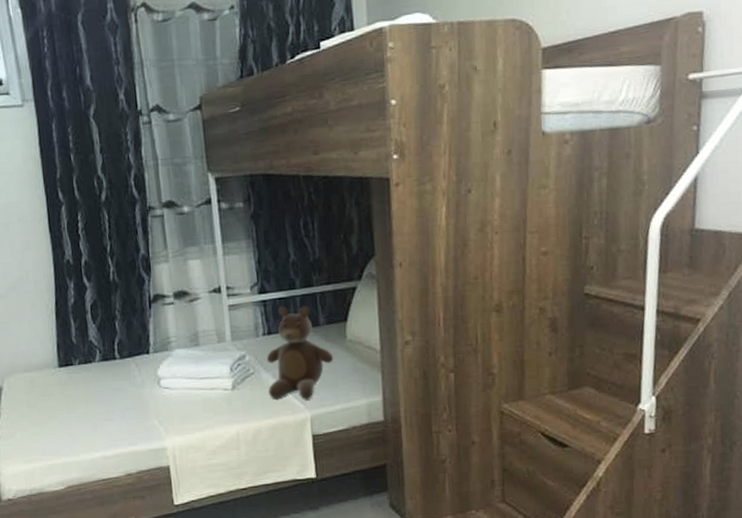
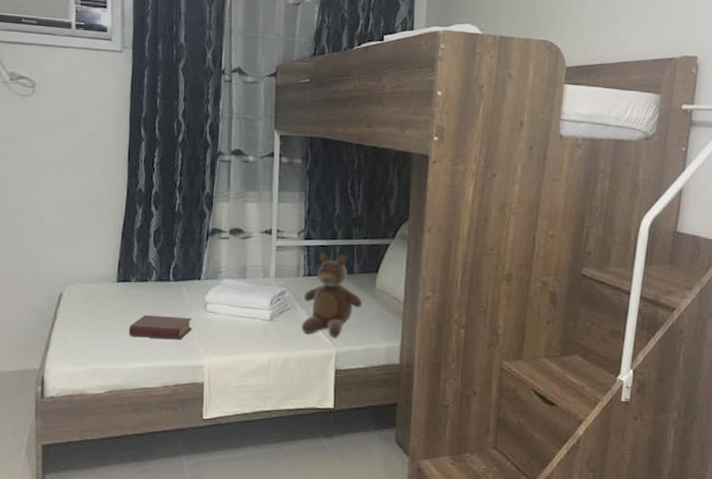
book: none [79,396,148,426] -> present [128,314,192,340]

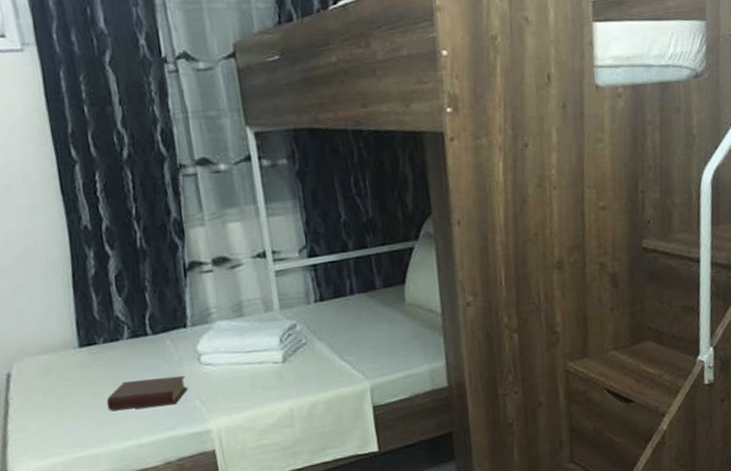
teddy bear: present [302,253,363,338] -> none [319,269,393,370]

